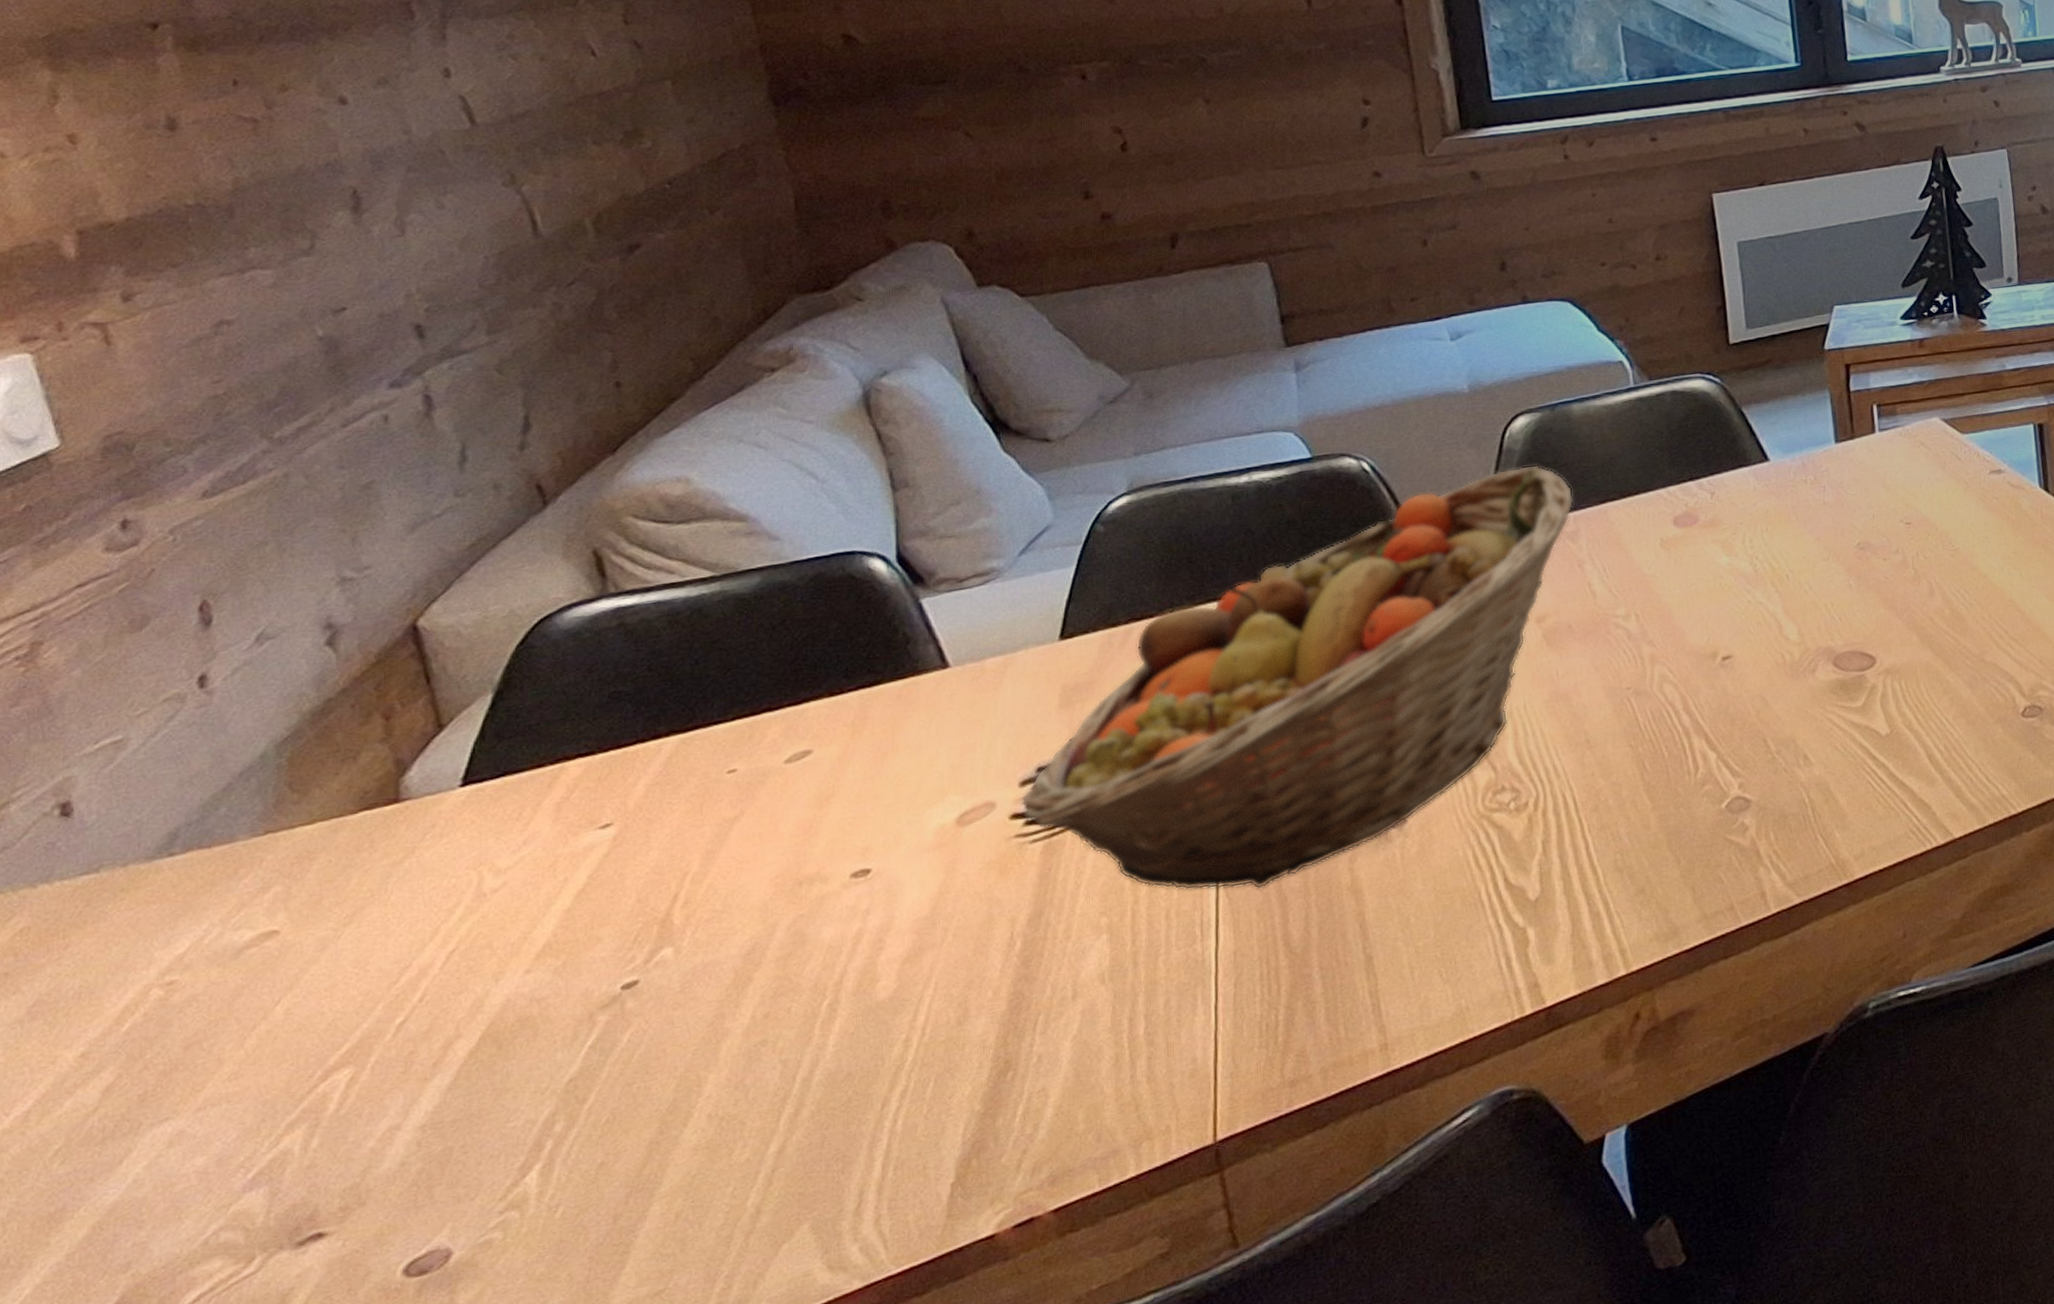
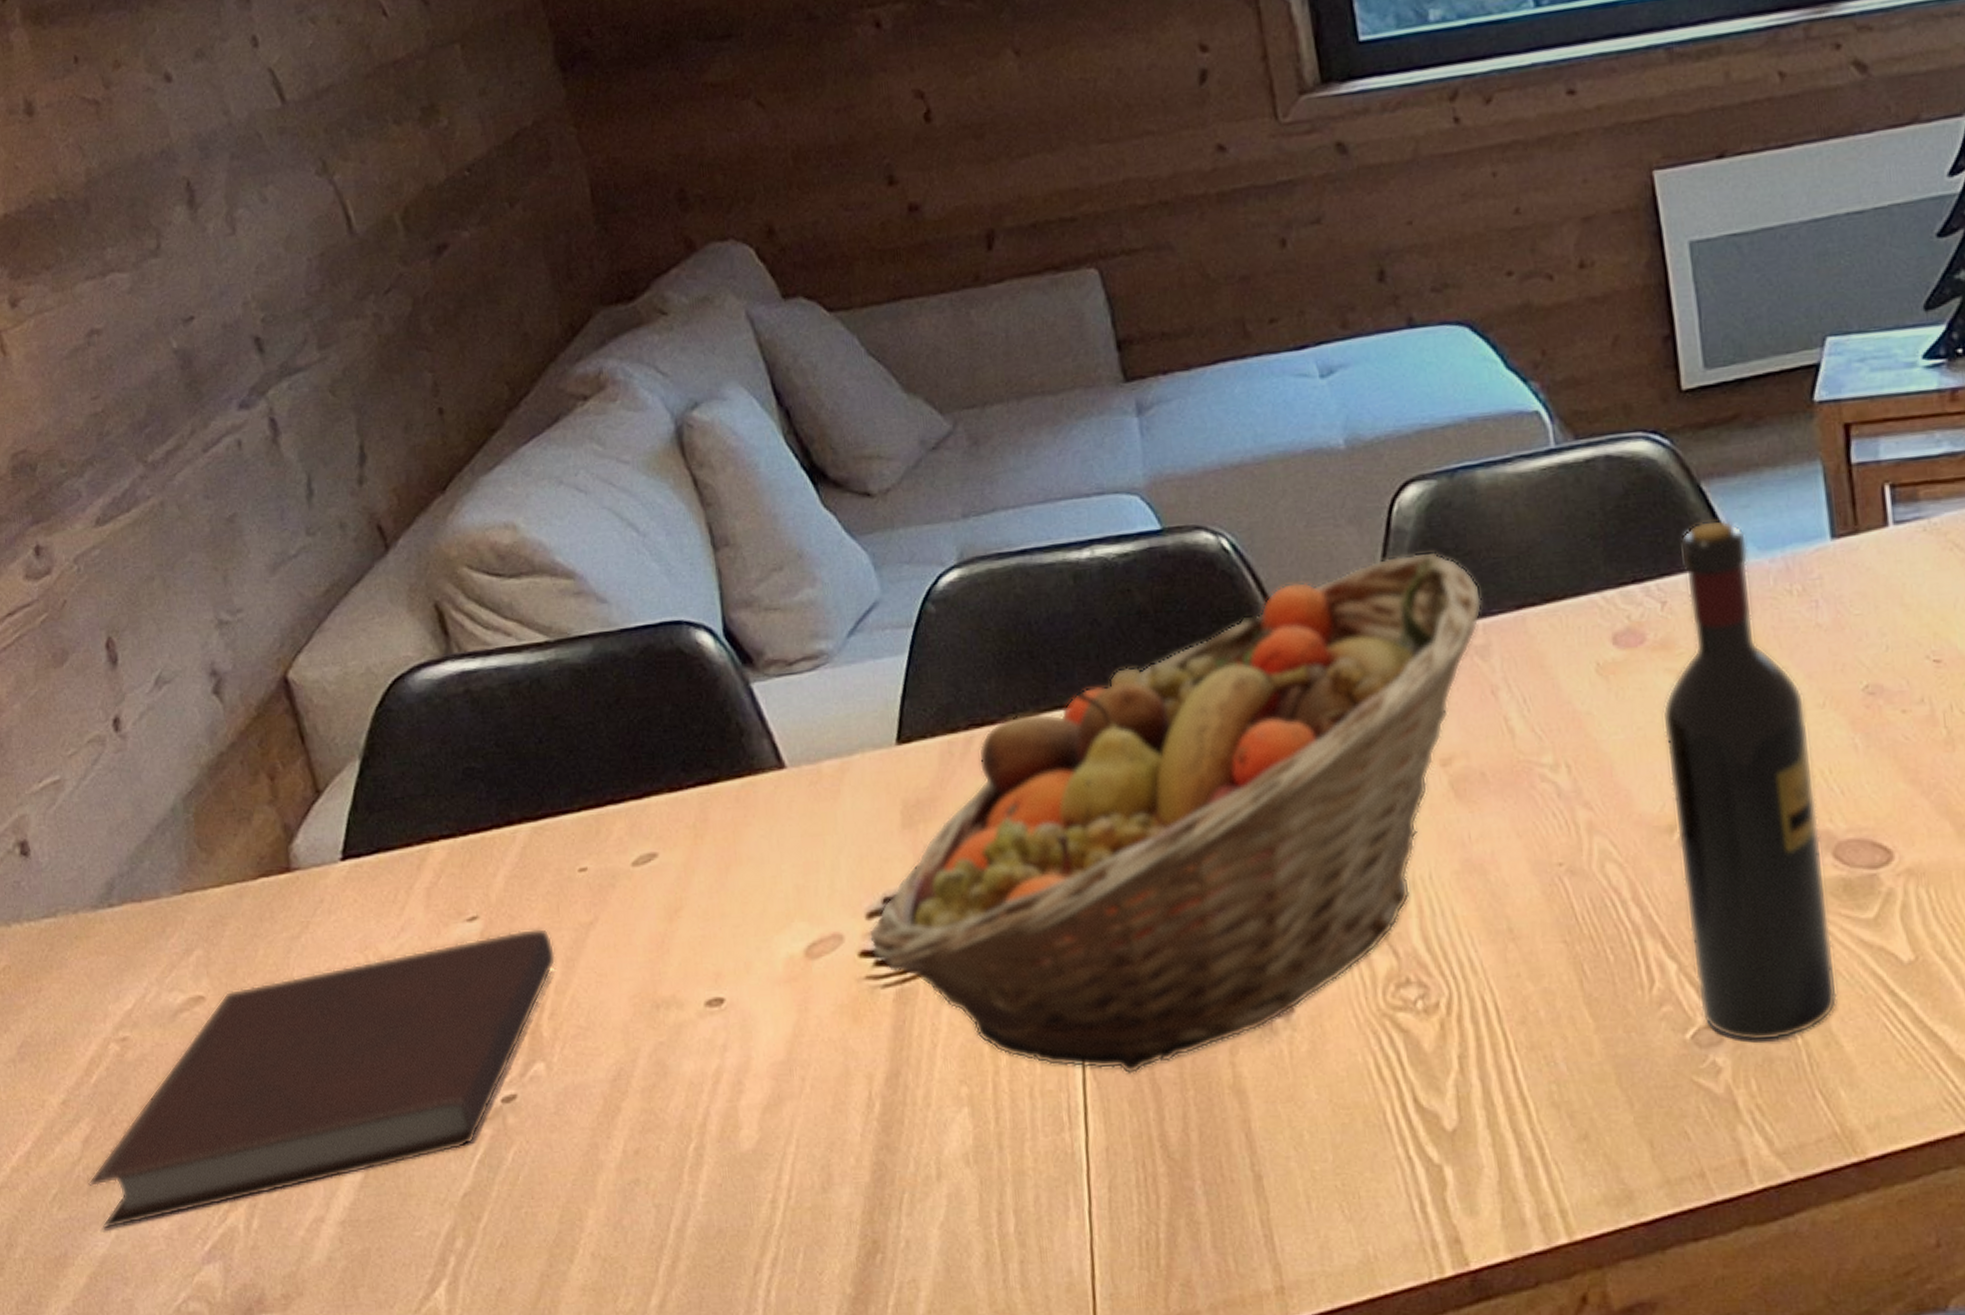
notebook: none [104,826,695,1176] -> present [88,928,556,1229]
wine bottle: none [1709,433,1835,805] -> present [1662,519,1838,1042]

